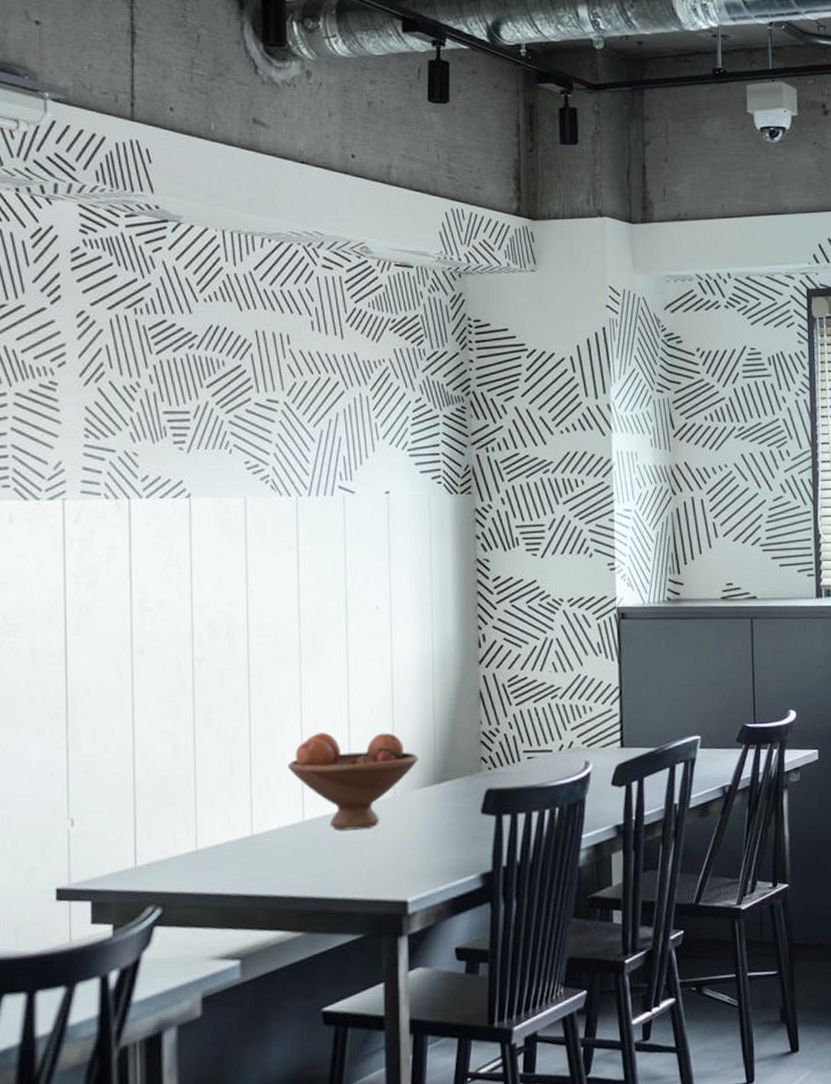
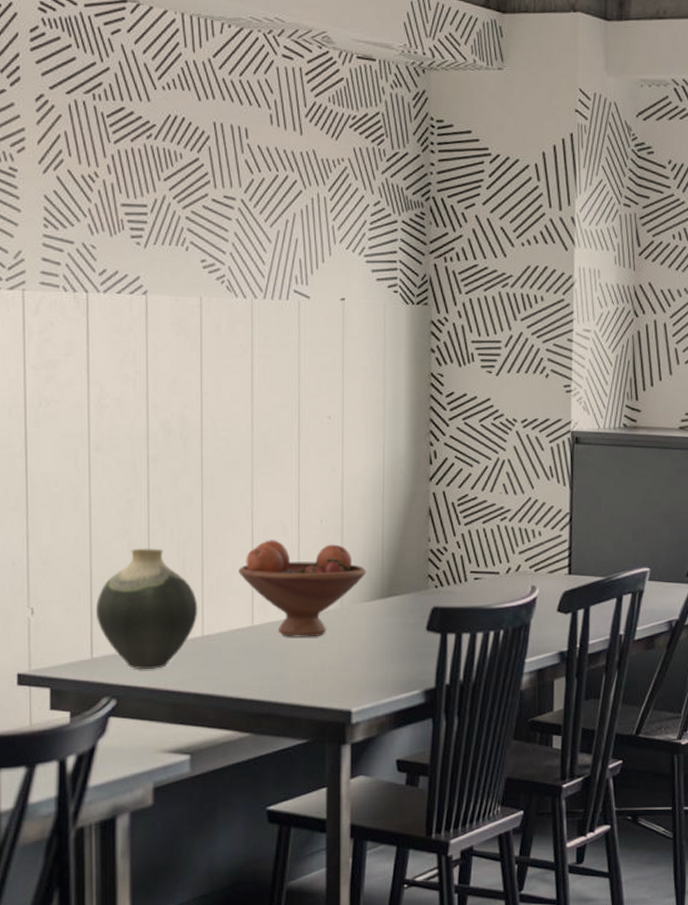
vase: none [139,749,247,874] -> present [95,548,198,669]

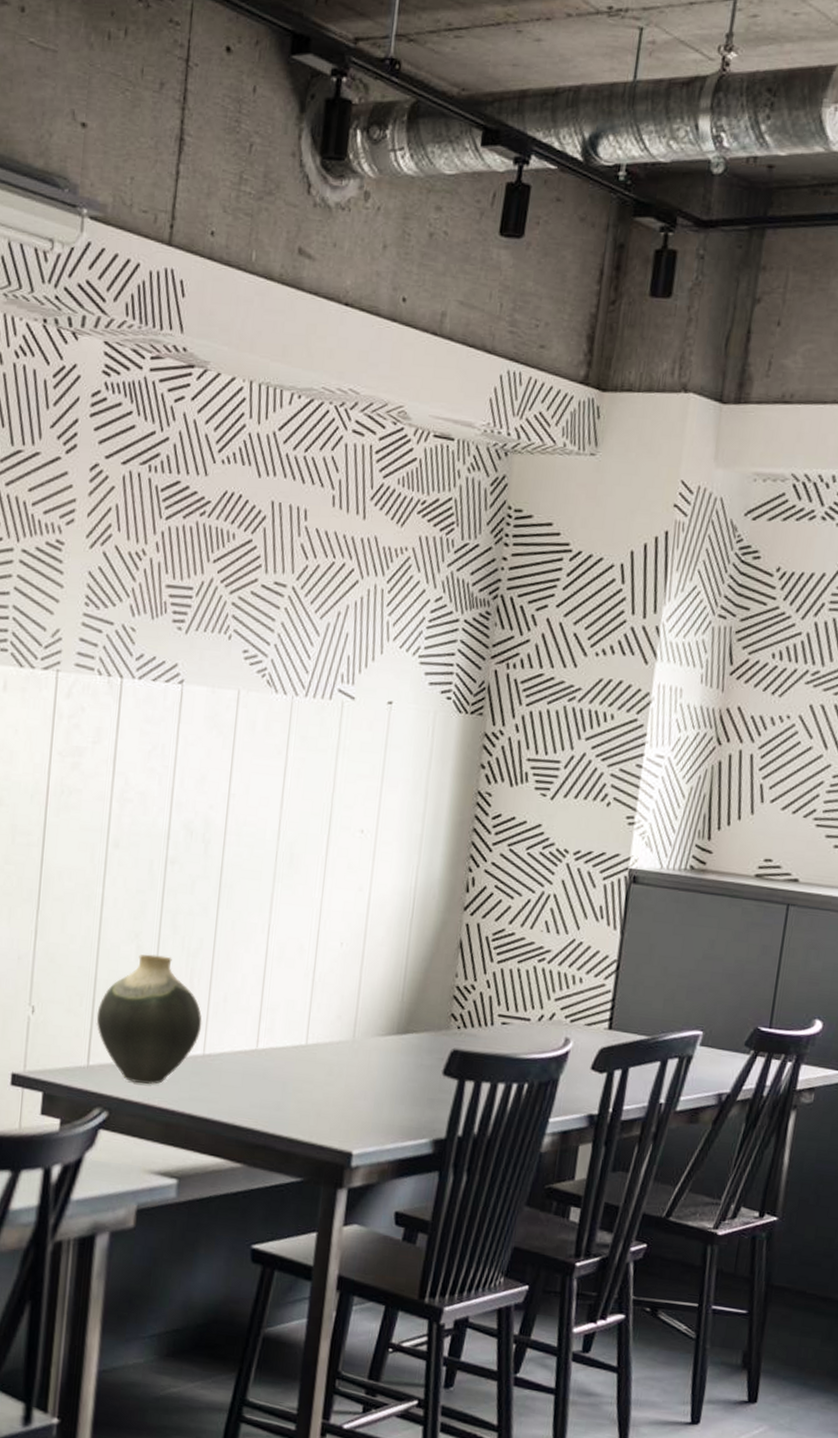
fruit bowl: present [238,540,367,637] -> none [248,958,385,1069]

